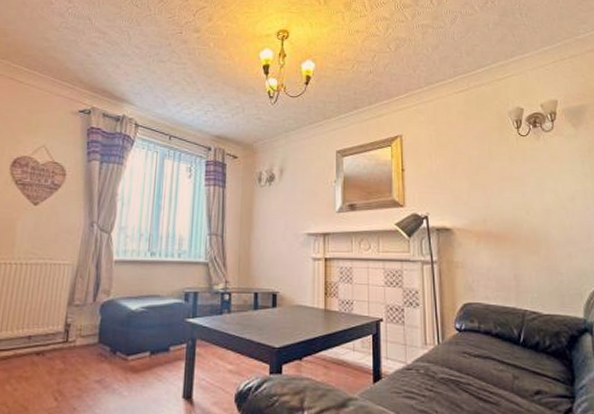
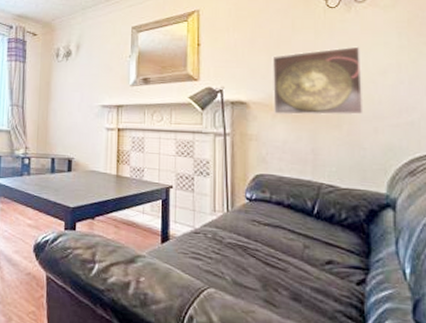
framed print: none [472,173,558,242] -> present [272,46,365,115]

